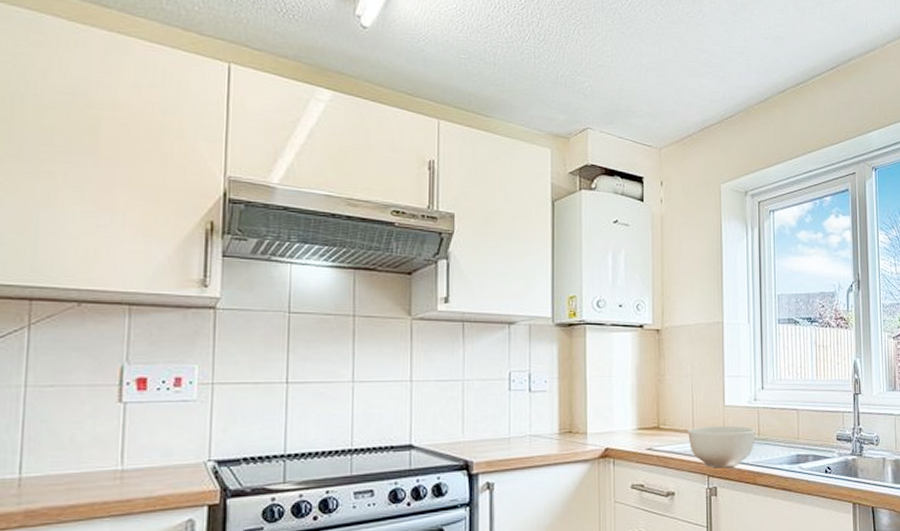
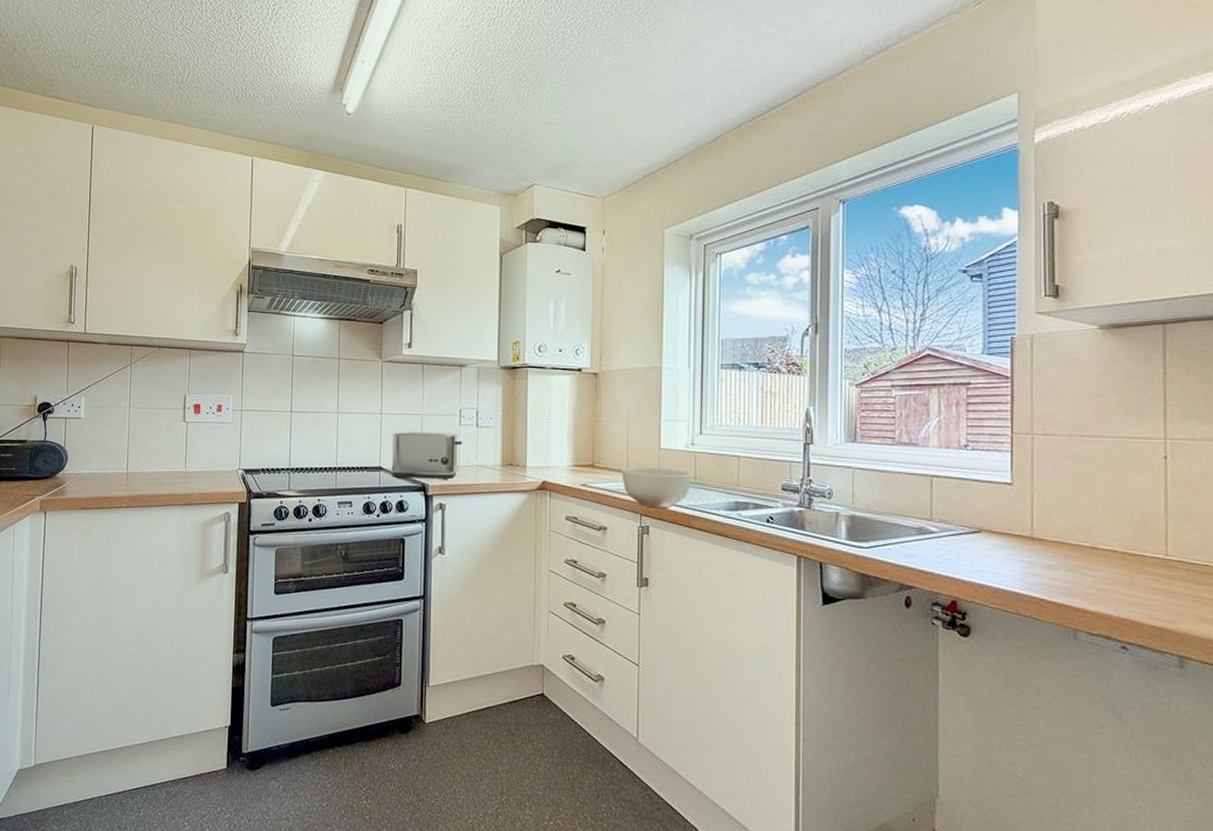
toaster: none [425,399,514,458] -> present [391,431,463,481]

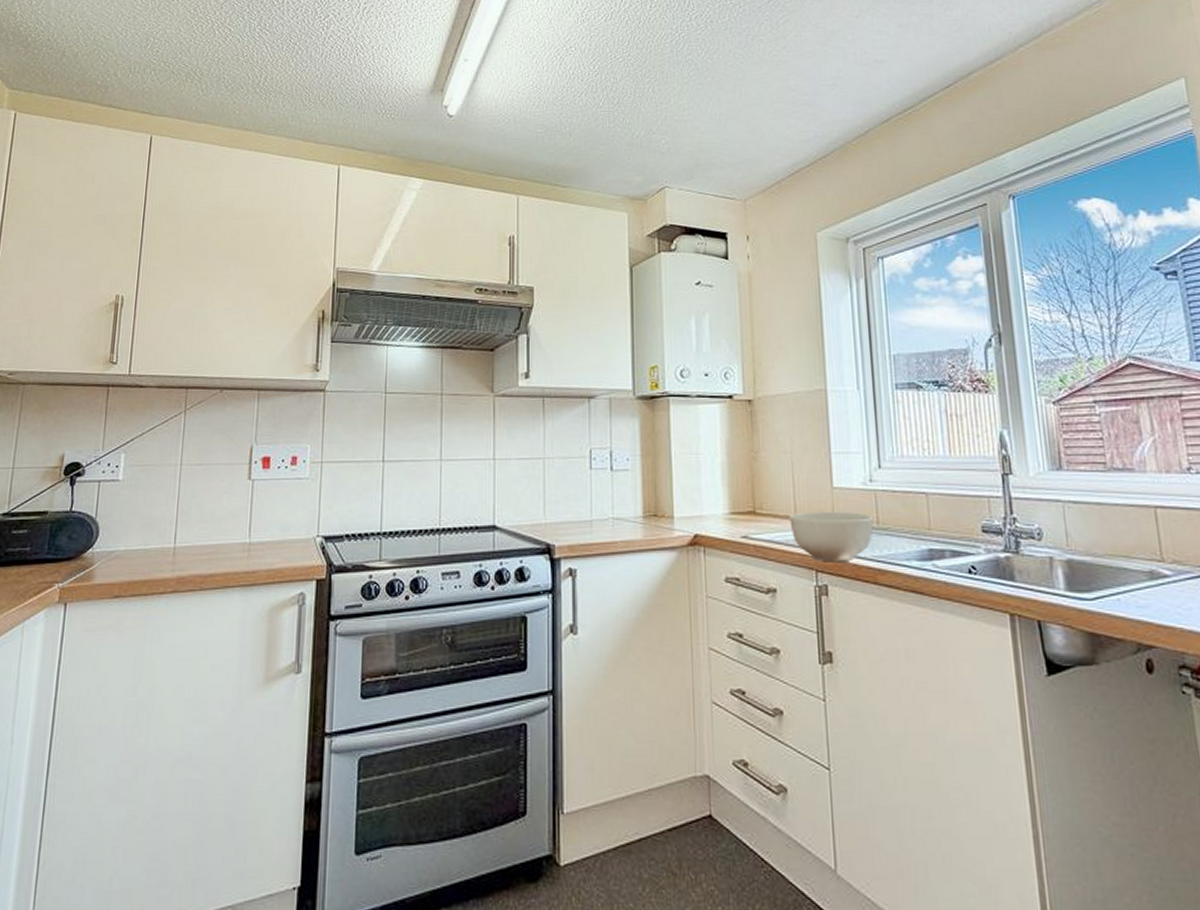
toaster: present [391,431,463,481] -> none [507,479,595,540]

